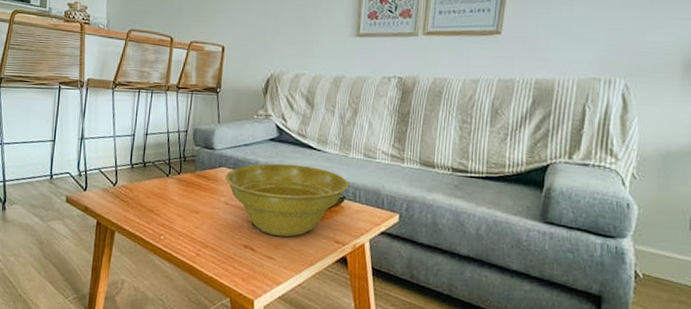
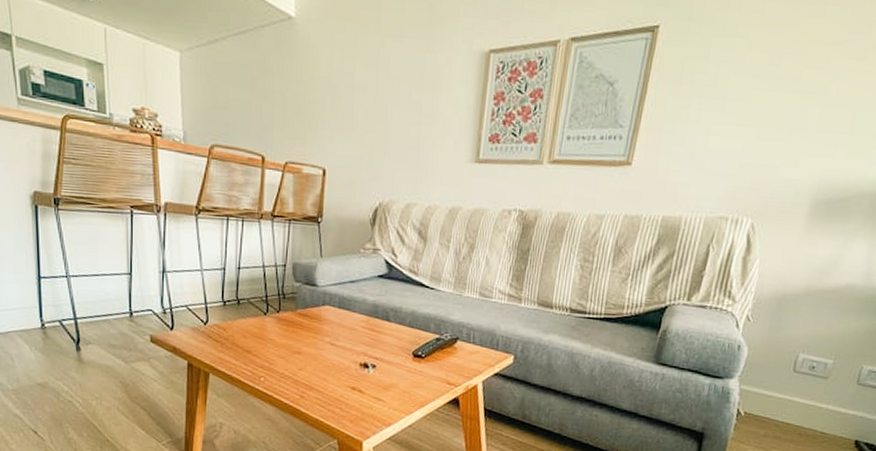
planter bowl: present [225,163,349,237] -> none [329,302,463,379]

